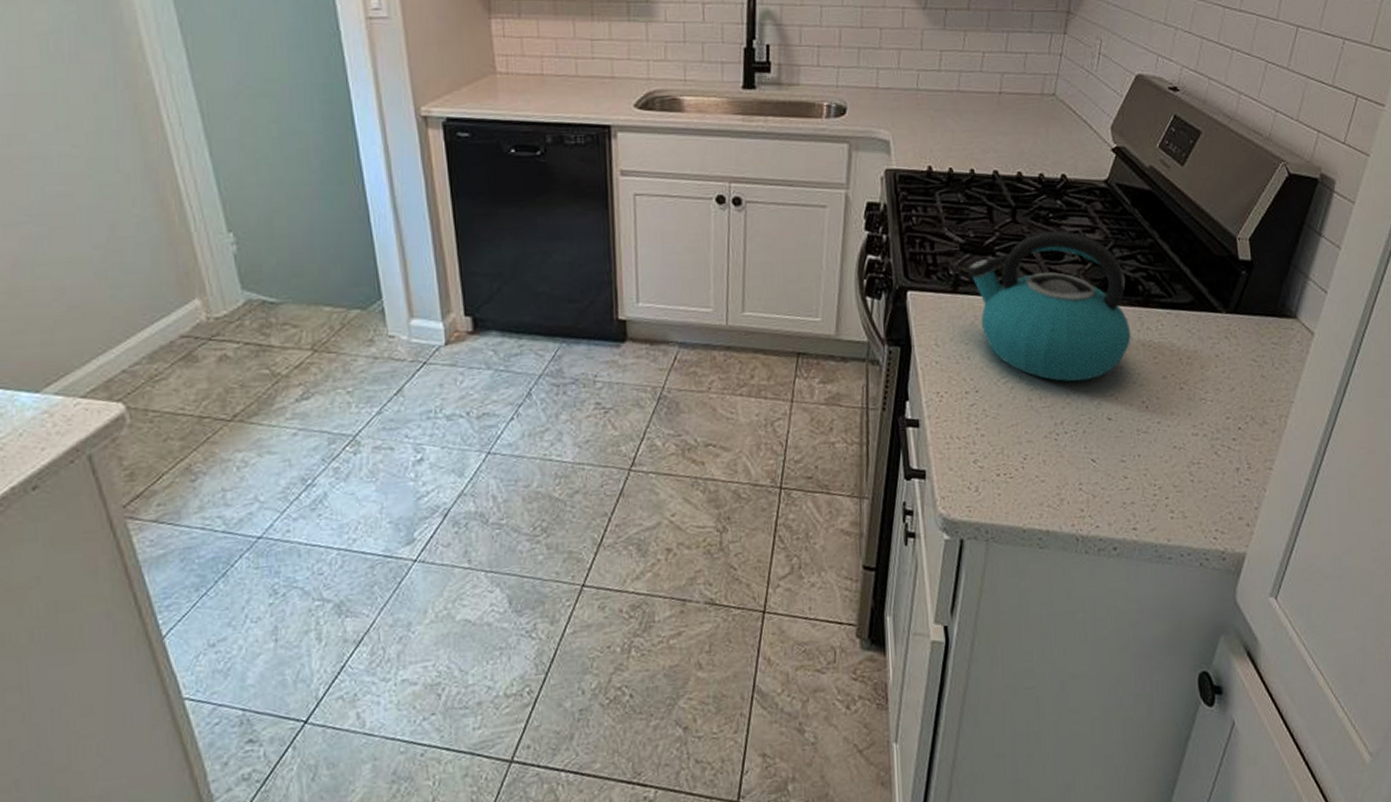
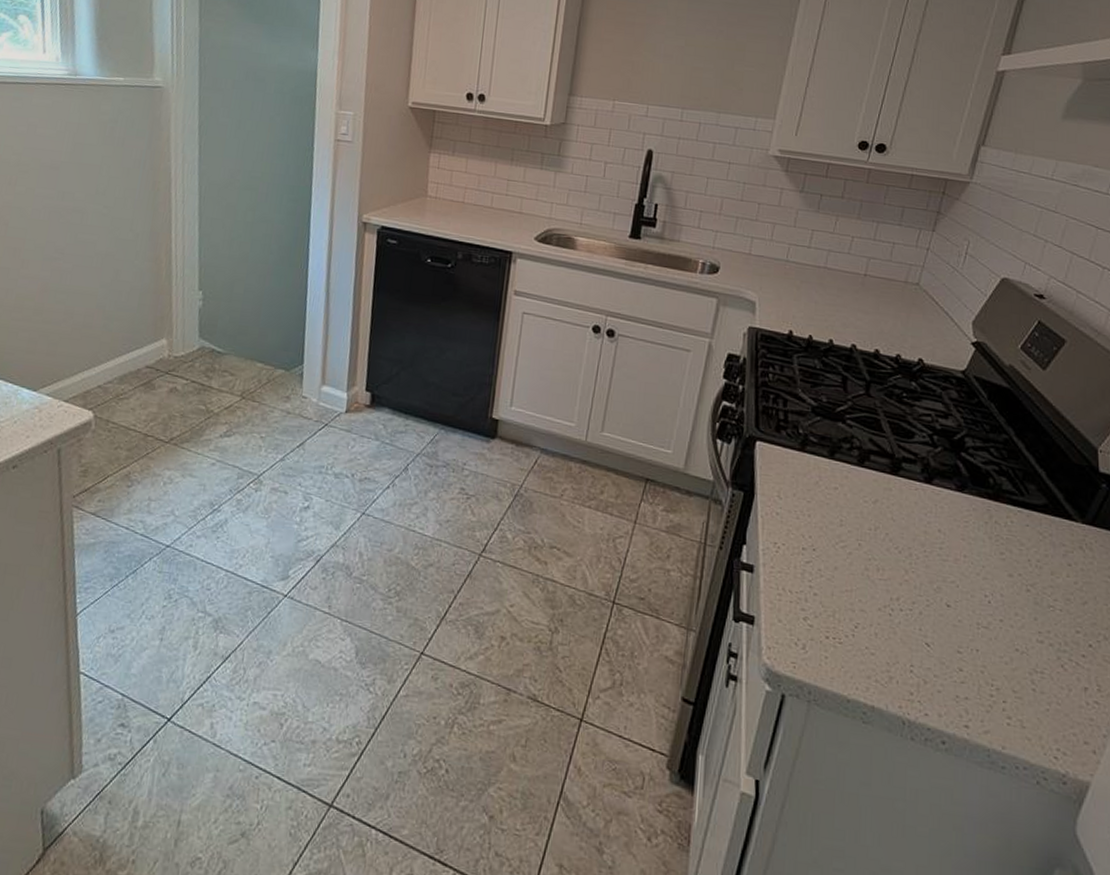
kettle: present [967,230,1131,382] -> none [816,409,978,562]

